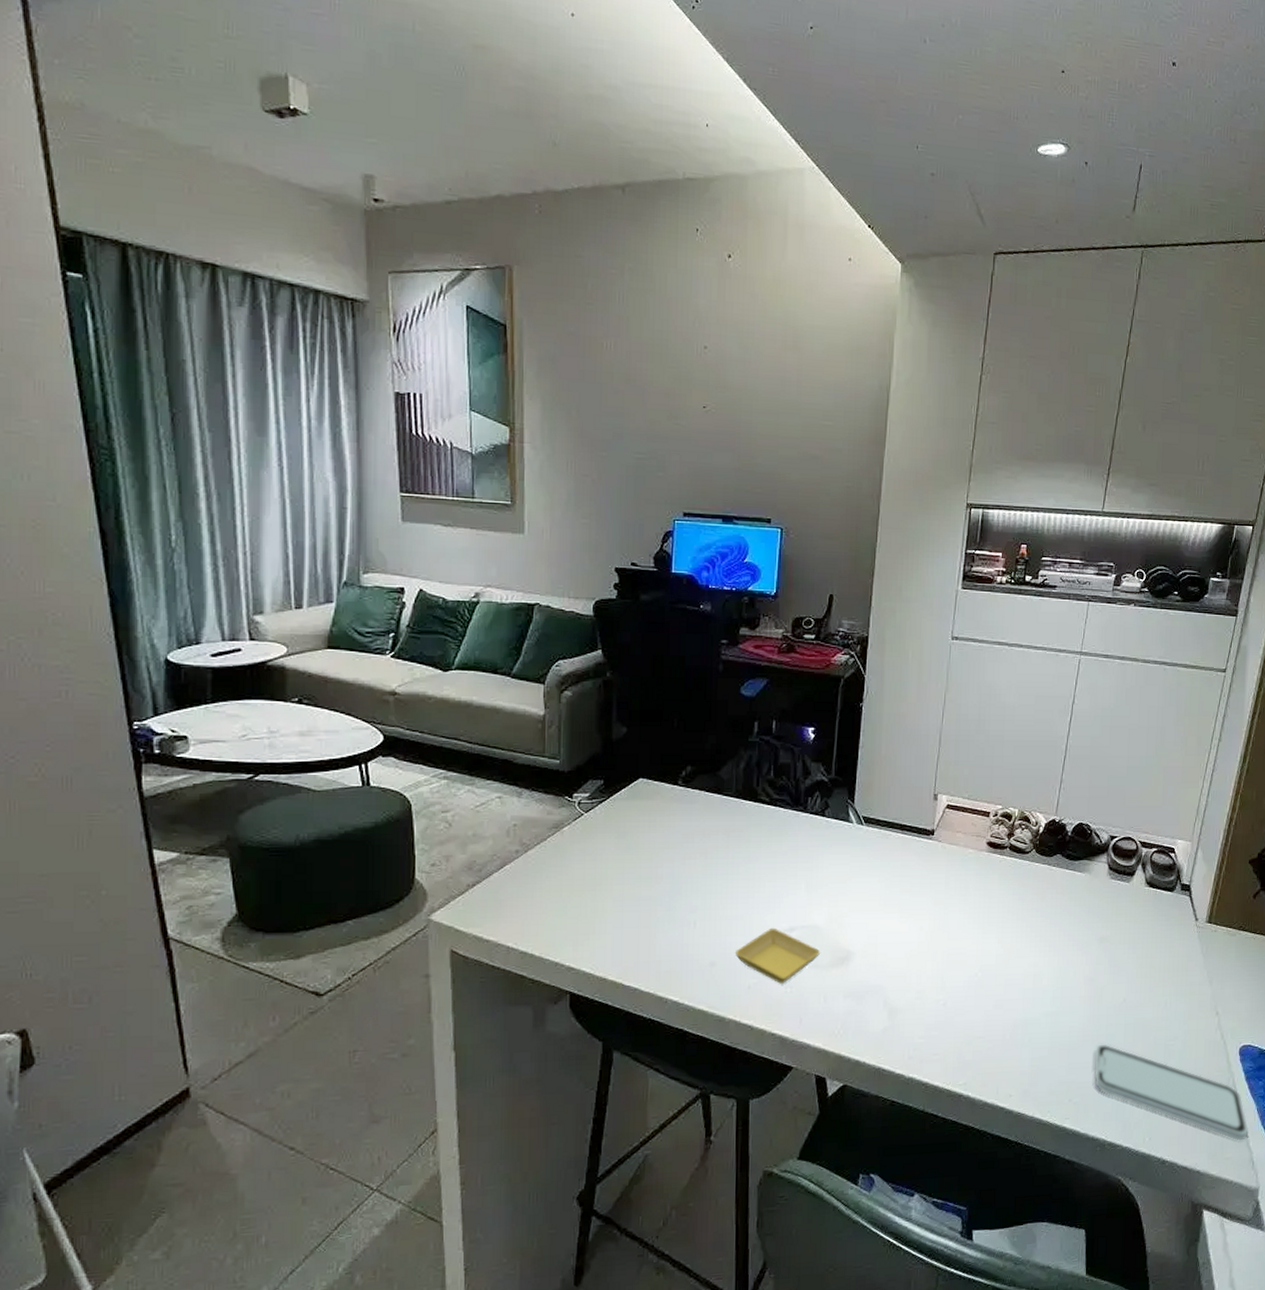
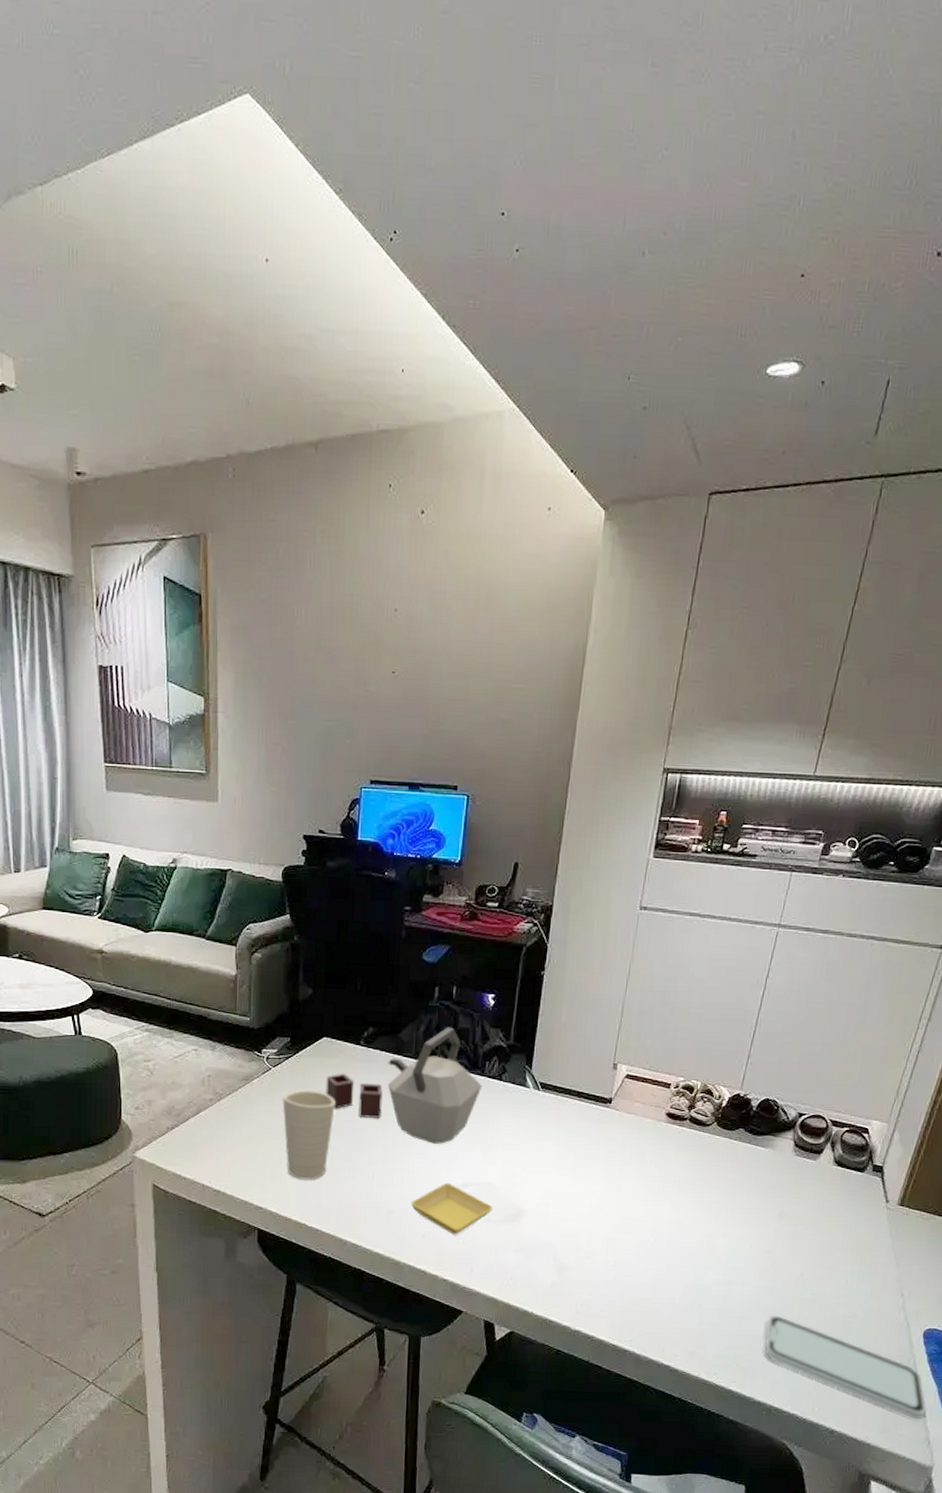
cup: none [596,836,653,935] -> present [282,1090,336,1180]
kettle: none [642,763,806,887] -> present [325,1027,483,1144]

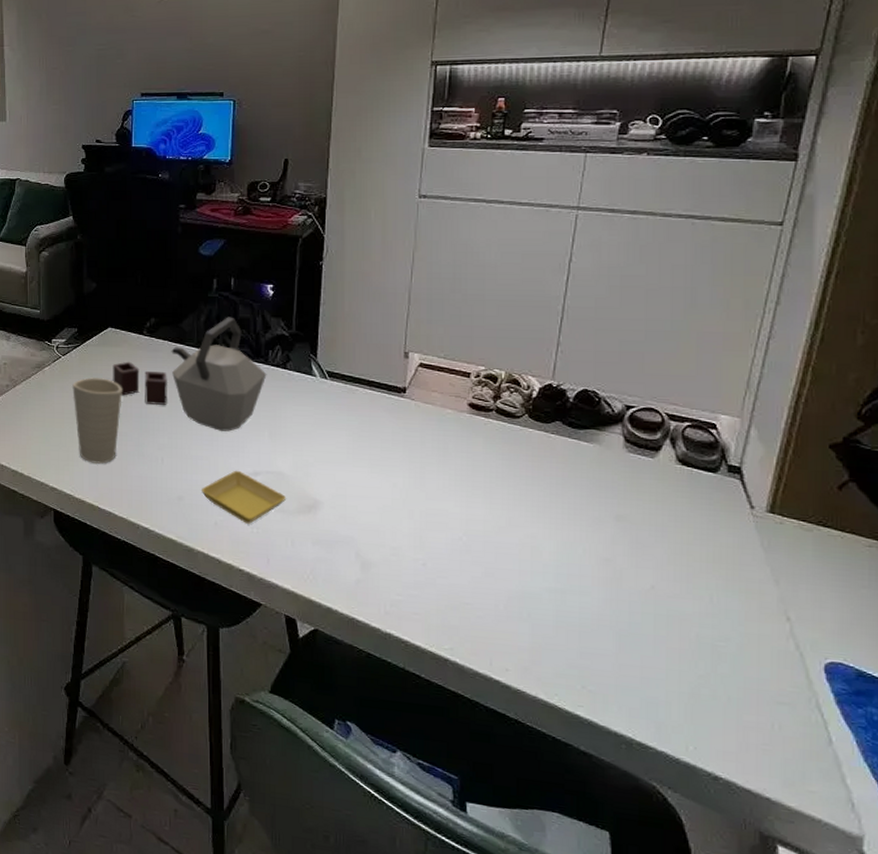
smartphone: present [764,1315,928,1419] -> none [614,632,844,774]

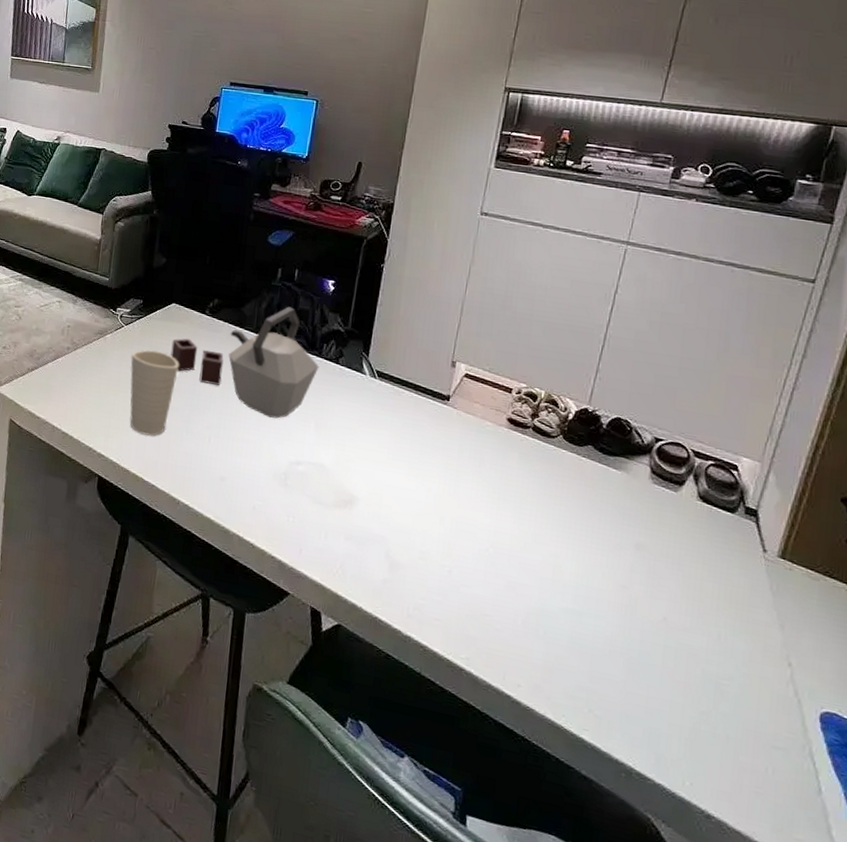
saucer: present [201,470,287,524] -> none [243,457,325,512]

